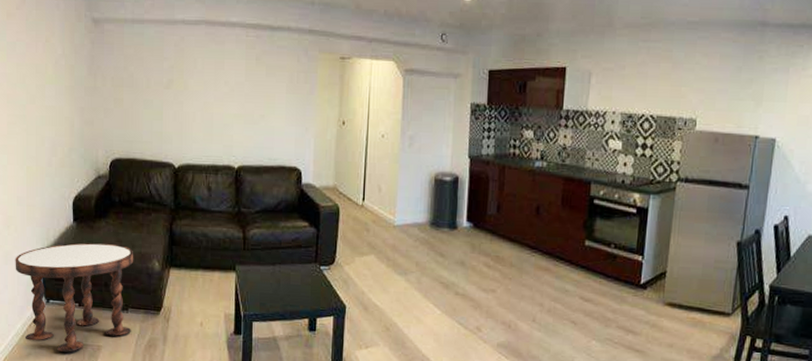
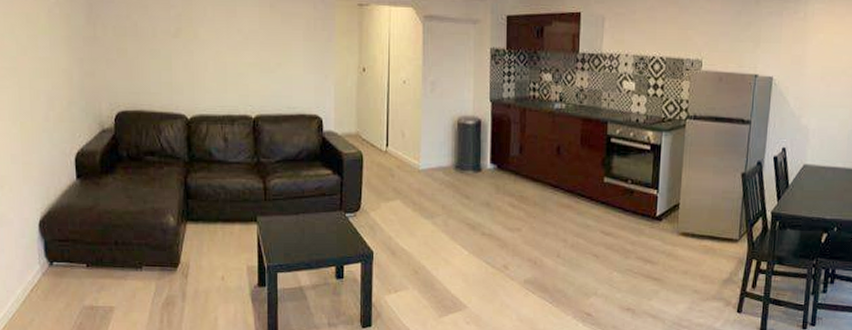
side table: present [15,243,134,353] -> none [11,199,147,317]

